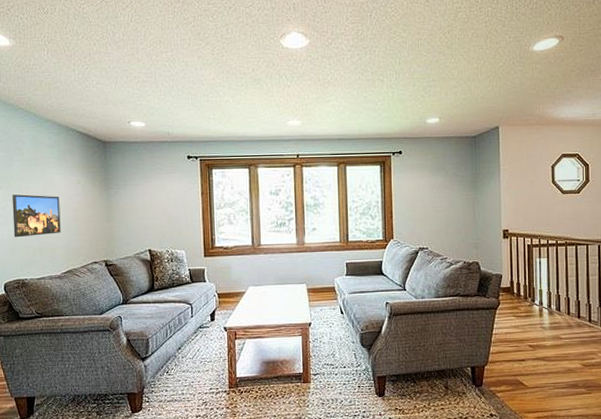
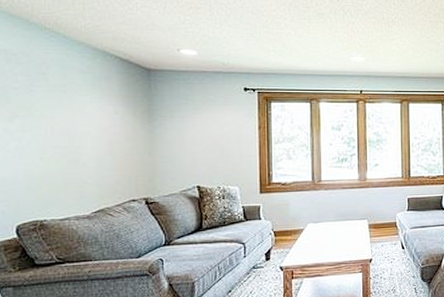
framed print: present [12,194,61,238] -> none [31,124,92,173]

